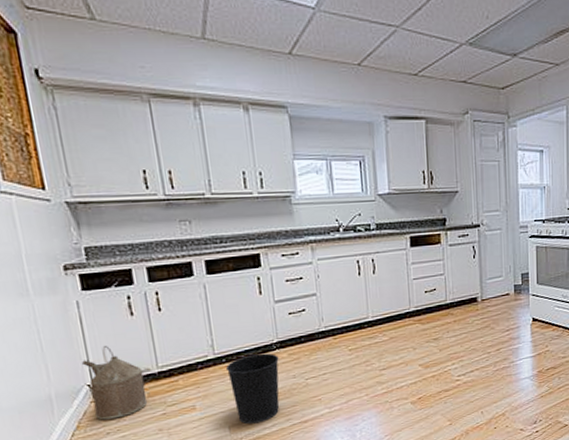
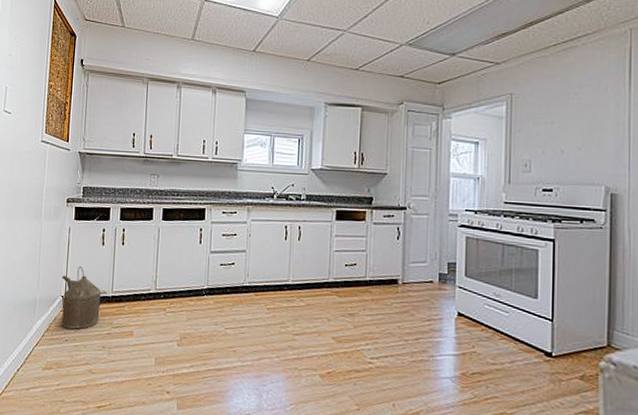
wastebasket: present [226,353,280,425] -> none [163,295,206,361]

